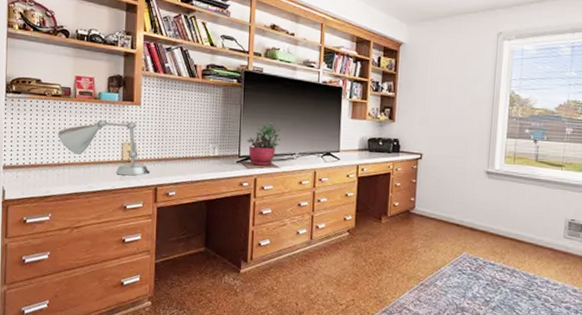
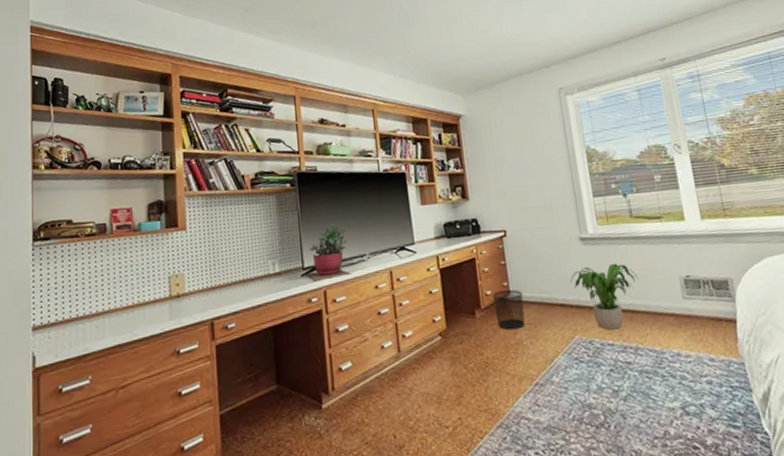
desk lamp: present [57,120,151,176] -> none [94,249,205,315]
waste bin: none [399,204,426,238] -> present [493,289,525,330]
potted plant: none [470,197,530,253] -> present [570,263,639,330]

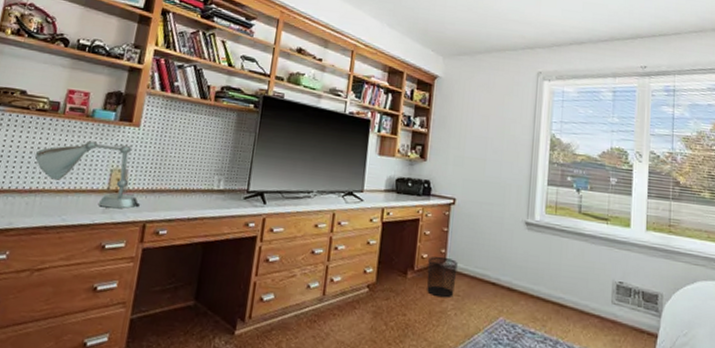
desk lamp: none [94,249,205,315] -> present [35,141,141,209]
succulent plant: present [305,224,353,281] -> none [248,154,299,209]
potted plant: present [570,263,639,330] -> none [507,252,574,319]

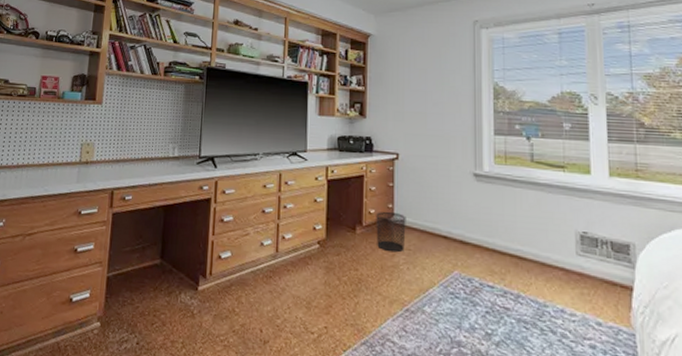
desk lamp: present [35,141,141,209] -> none [19,119,108,179]

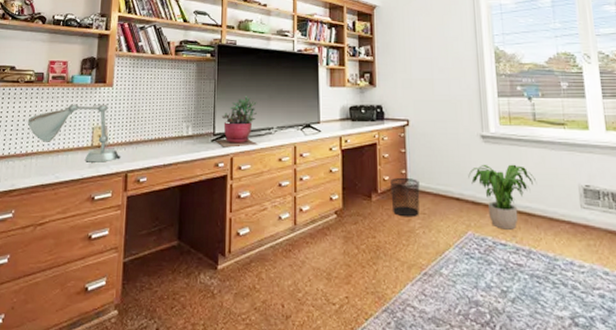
desk lamp: none [19,119,108,179] -> present [27,104,121,163]
succulent plant: none [201,120,244,171] -> present [215,96,259,148]
potted plant: none [458,204,531,272] -> present [468,164,537,230]

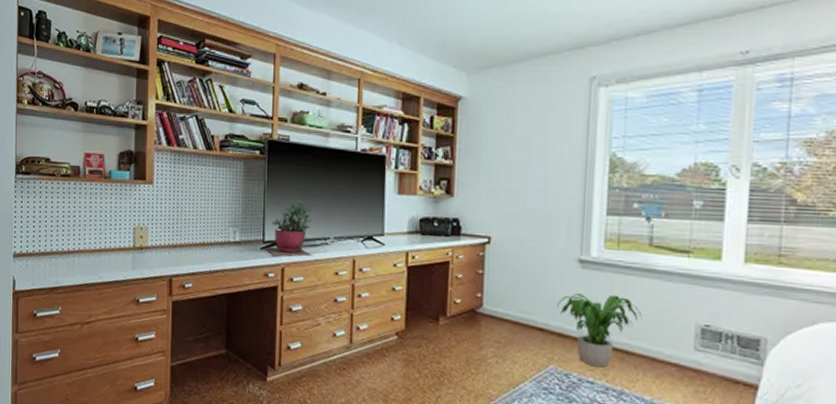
desk lamp: present [27,104,121,163] -> none [67,201,165,265]
waste bin: present [390,177,420,217] -> none [461,300,497,345]

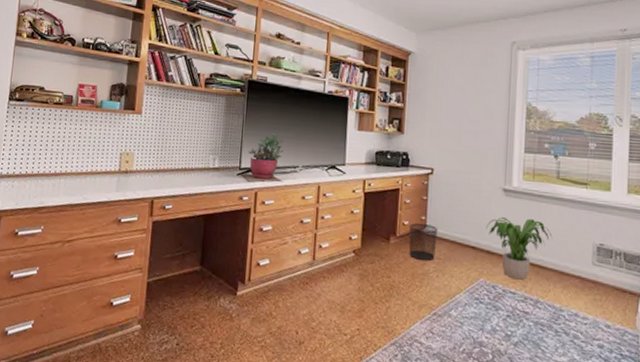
waste bin: none [461,300,497,345] -> present [409,223,438,261]

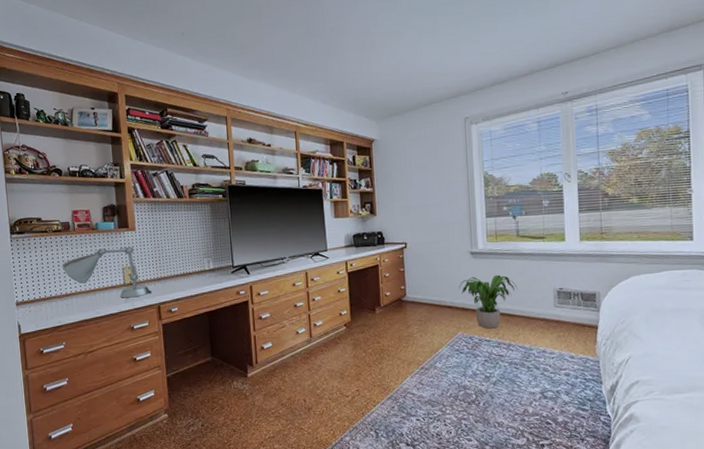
desk lamp: none [56,128,148,188] -> present [62,246,152,298]
succulent plant: present [241,133,284,183] -> none [235,231,274,278]
waste bin: present [409,223,438,261] -> none [391,292,417,325]

